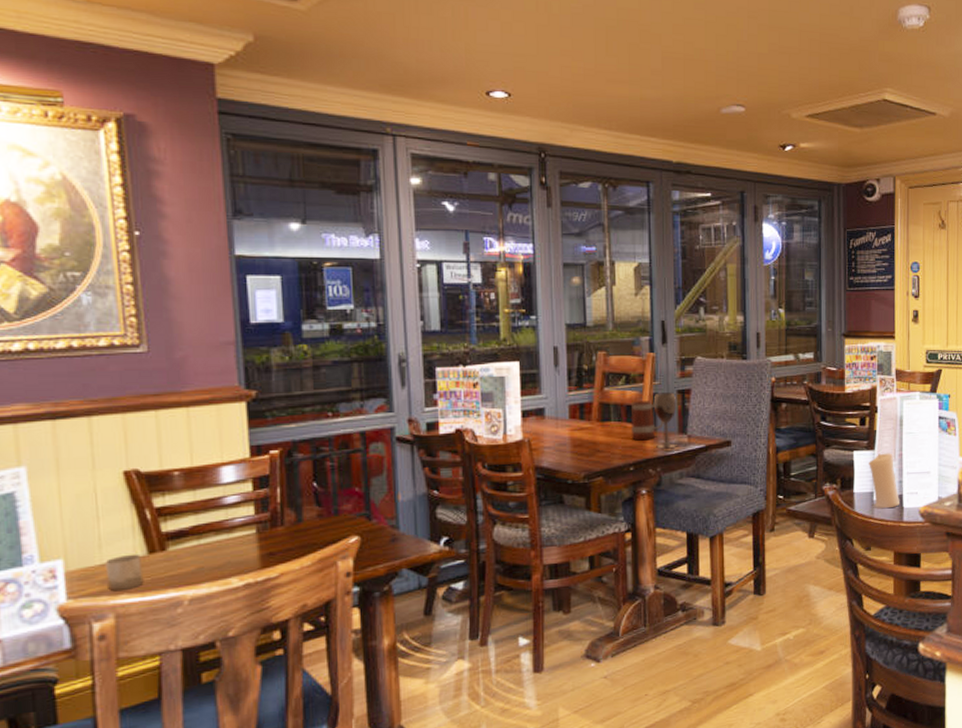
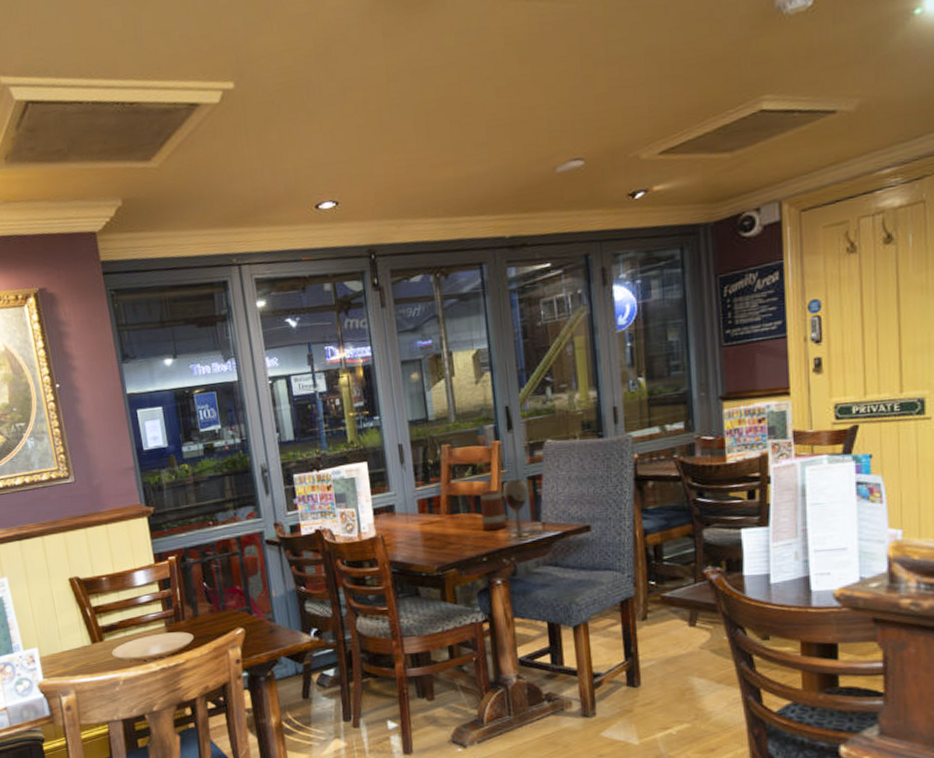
cup: present [105,554,144,592] -> none [64,643,91,673]
plate: none [176,539,293,576] -> present [111,632,194,662]
candle: present [869,453,900,509] -> none [762,528,807,594]

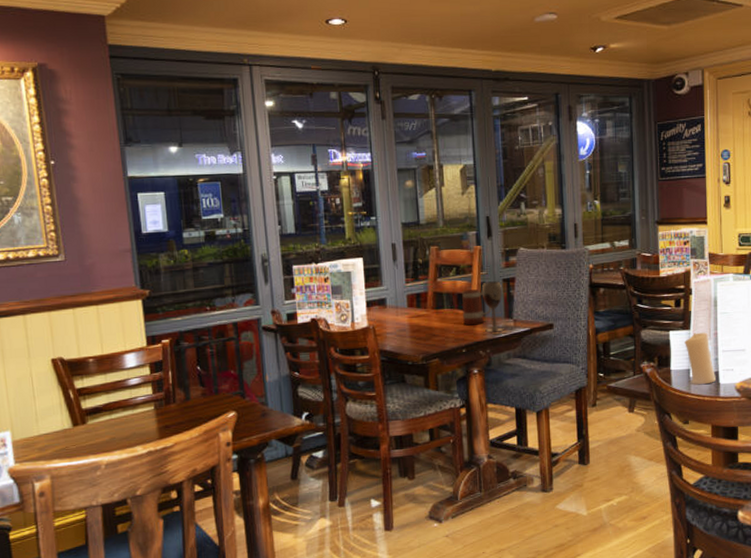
plate: present [111,632,194,662] -> none [94,415,184,445]
candle: none [762,528,807,594] -> present [685,332,717,386]

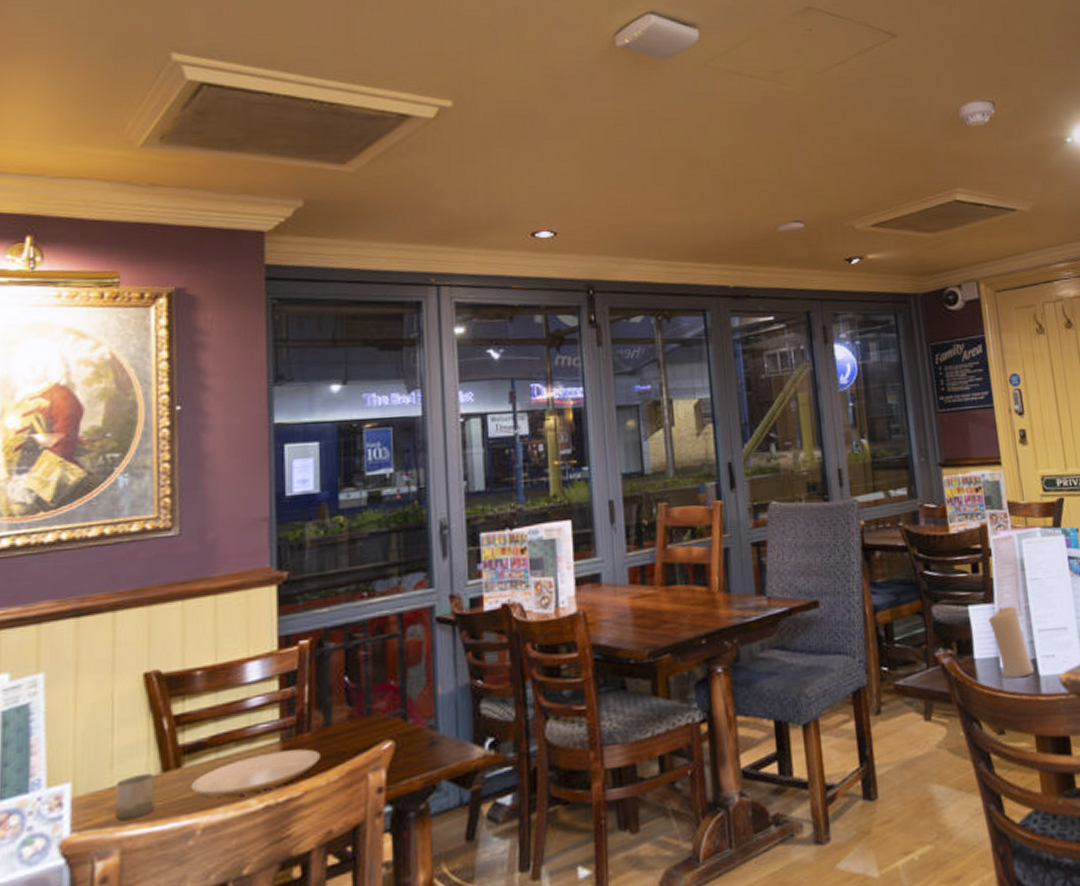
cup: none [41,426,71,458] -> present [114,772,155,822]
plate: none [94,415,184,445] -> present [190,749,320,798]
beer mug: present [462,289,492,326] -> none [699,557,738,607]
wine glass: present [481,281,504,333] -> none [724,546,755,616]

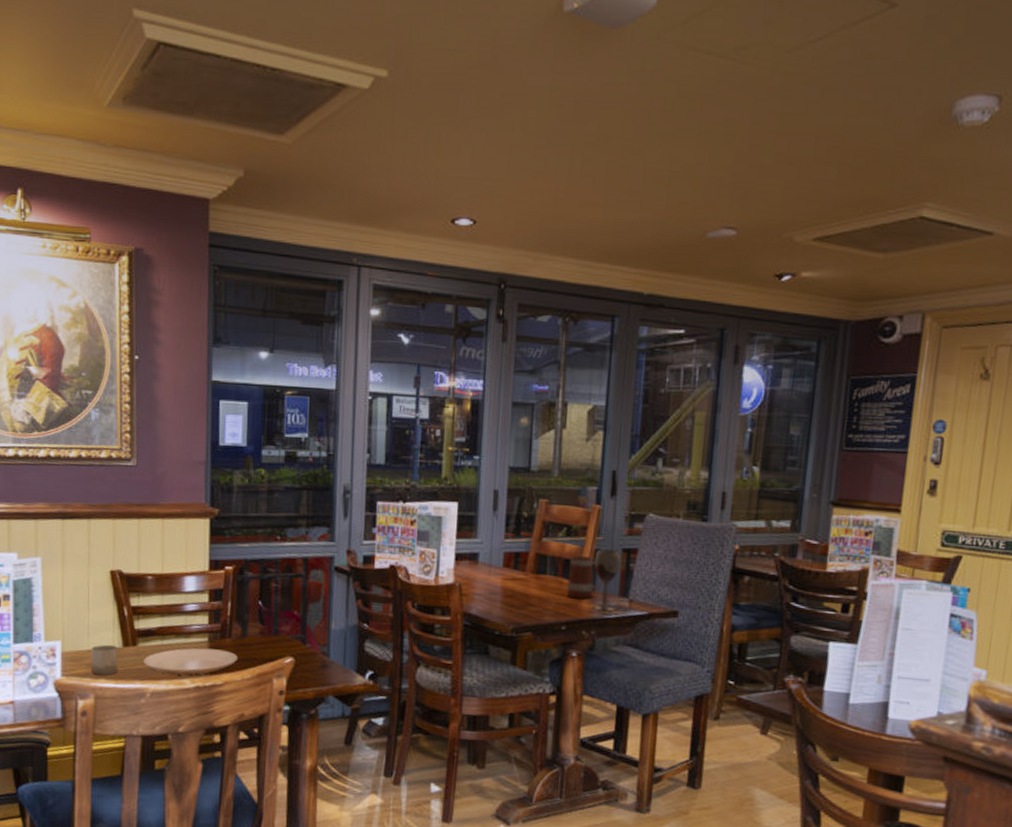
beer mug: none [699,557,738,607] -> present [566,556,604,600]
wine glass: none [724,546,755,616] -> present [592,549,621,612]
candle: present [988,605,1035,680] -> none [845,648,885,716]

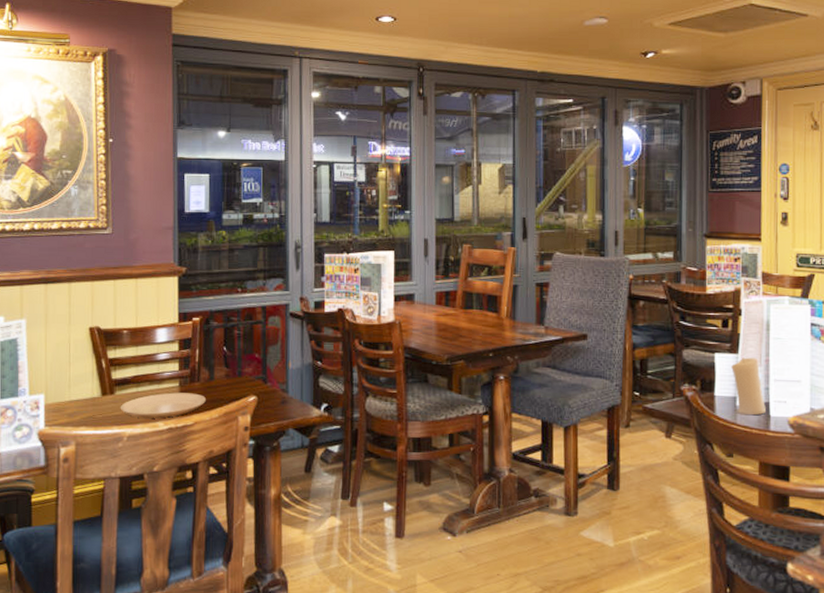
cup: present [90,644,118,677] -> none [71,394,97,424]
beer mug: present [566,556,604,600] -> none [491,292,522,329]
wine glass: present [592,549,621,612] -> none [513,285,535,339]
candle: none [845,648,885,716] -> present [731,357,767,416]

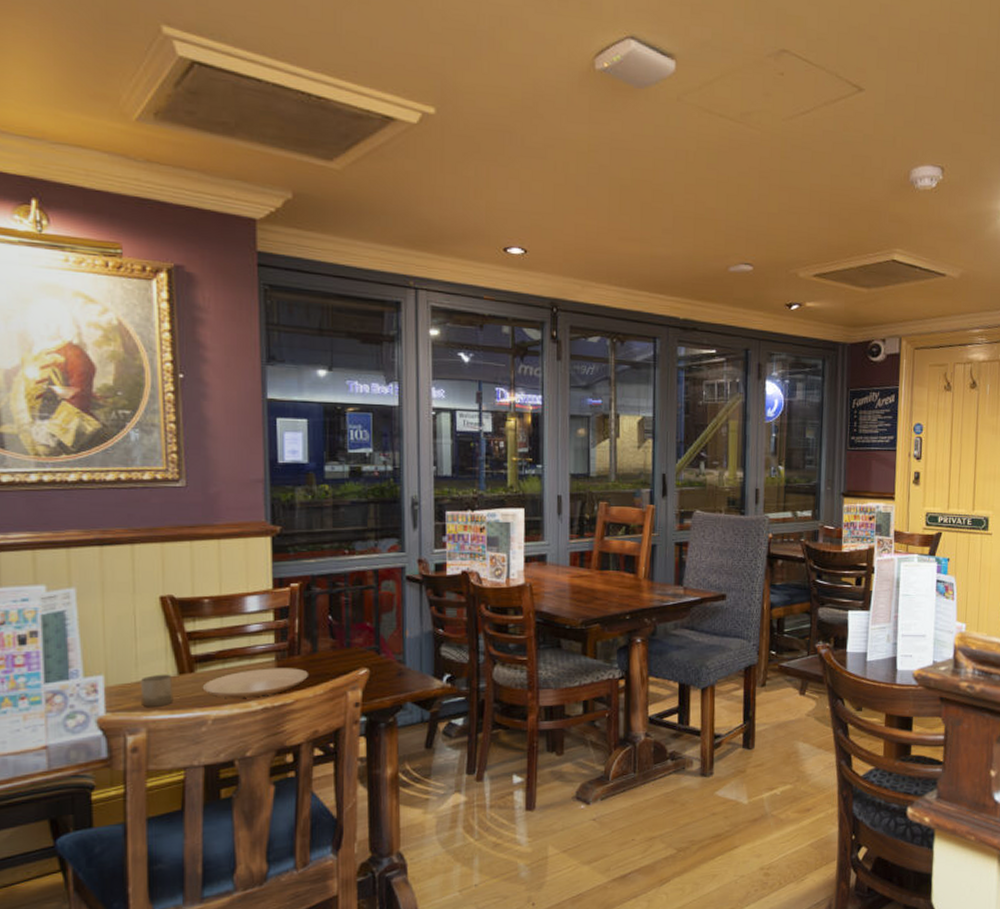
cup: none [71,394,97,424] -> present [140,674,174,708]
candle: present [731,357,767,416] -> none [863,614,894,670]

